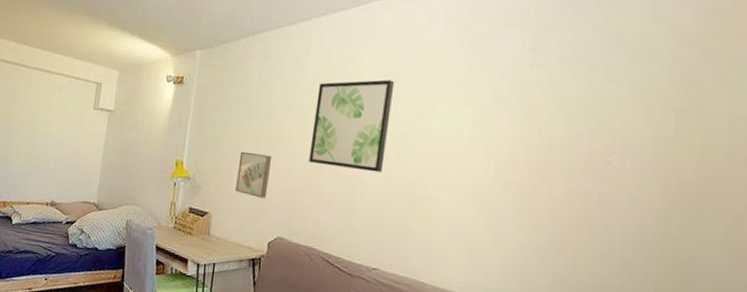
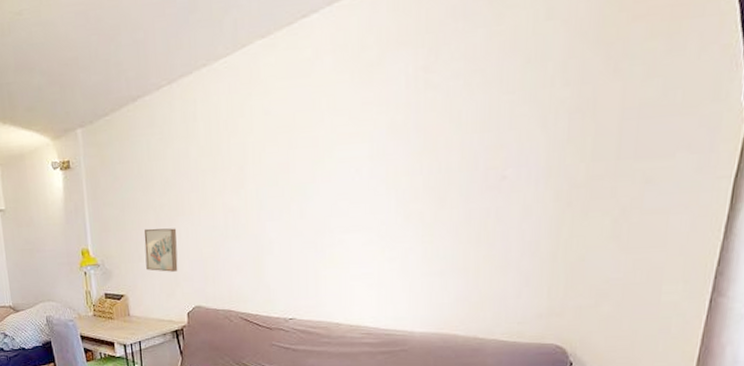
wall art: present [309,79,395,173] -> none [211,127,289,229]

